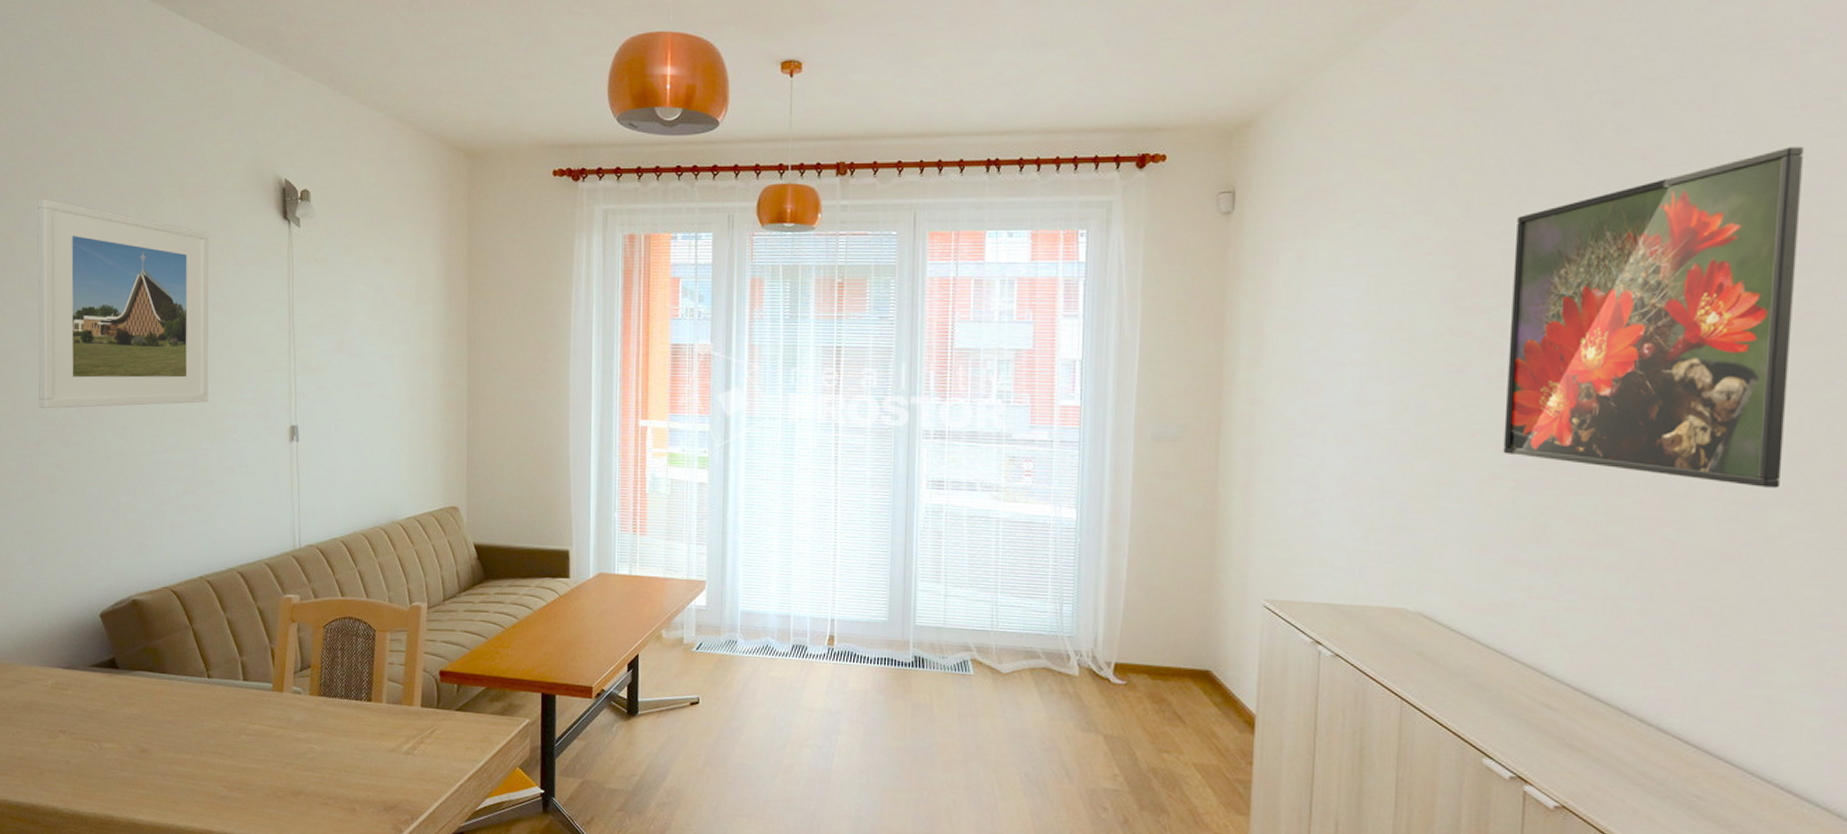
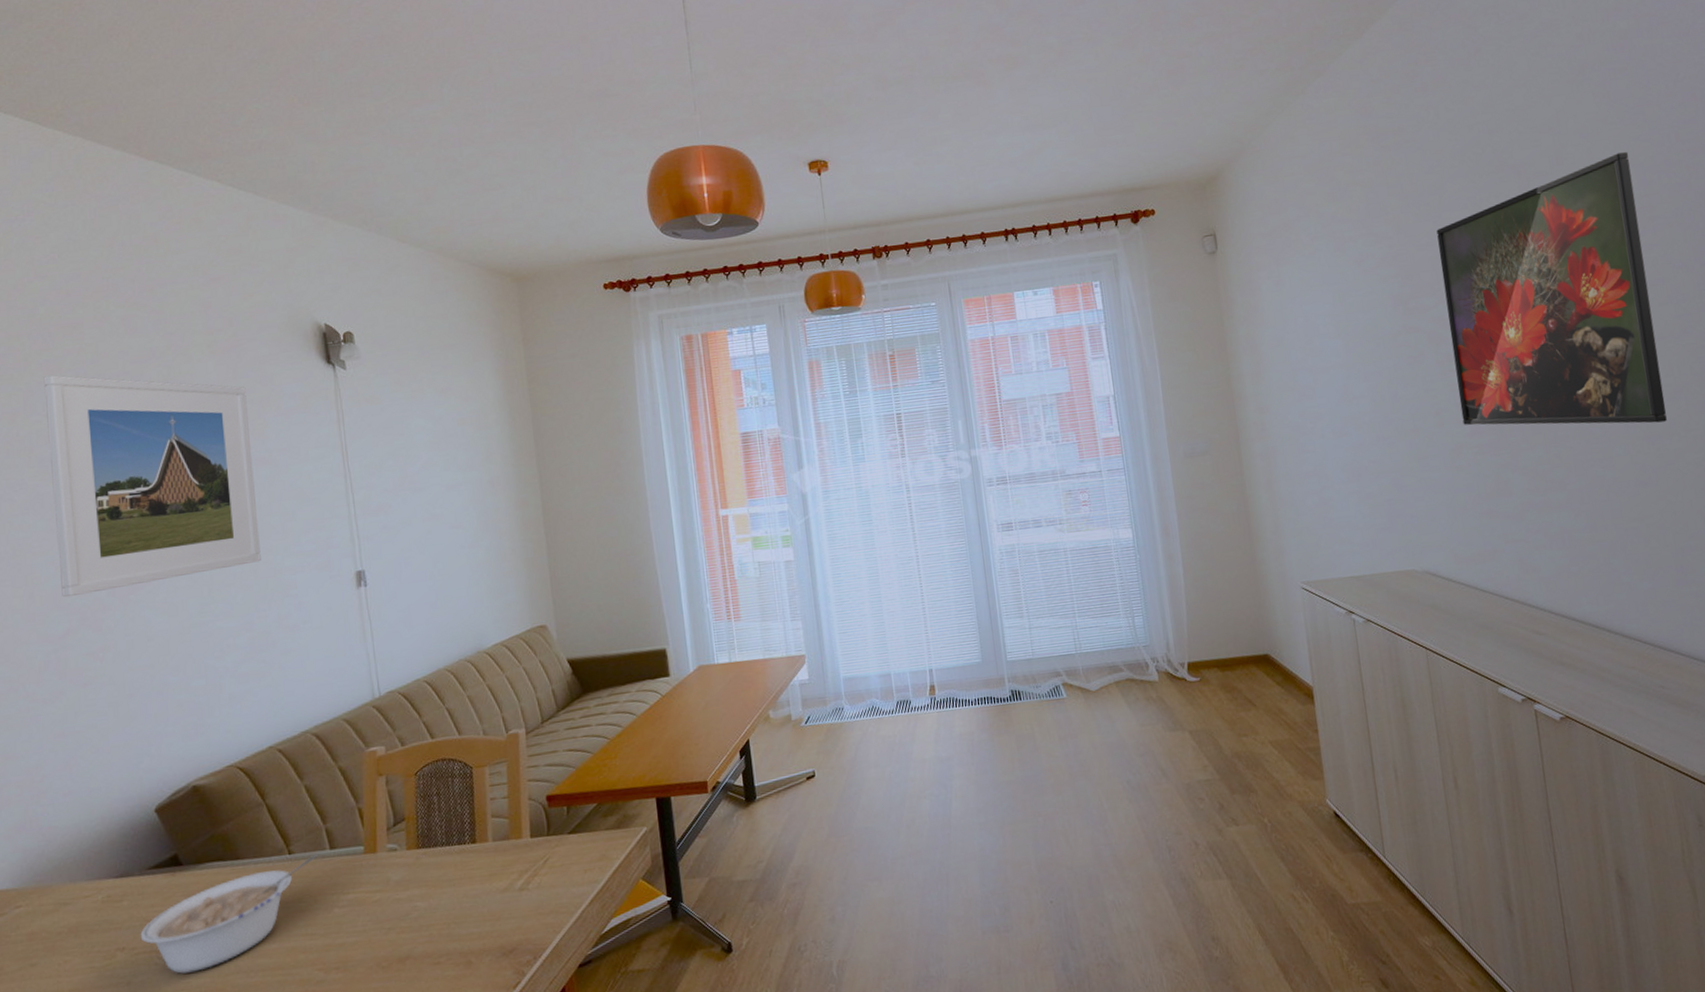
legume: none [79,682,232,765] -> present [140,854,318,974]

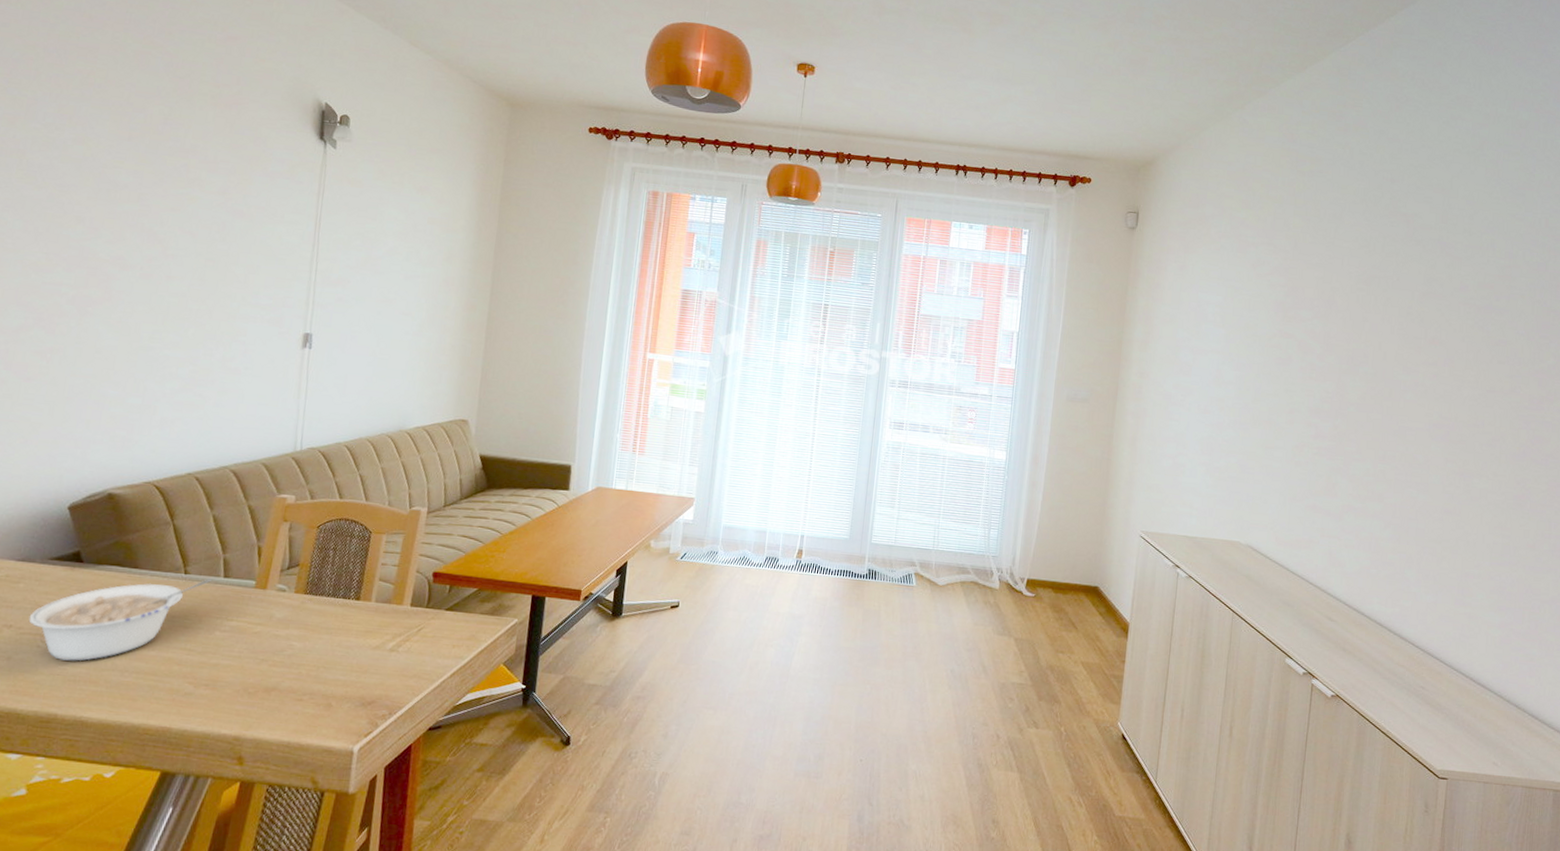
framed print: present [43,375,261,598] -> none [23,89,239,304]
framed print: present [1436,151,1667,426] -> none [1310,224,1503,463]

